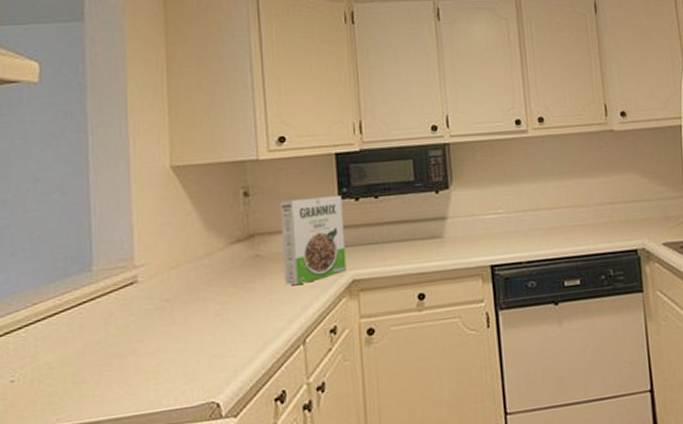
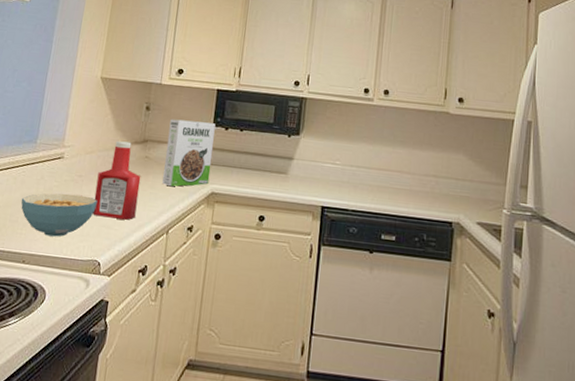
cereal bowl: none [84,323,199,389] -> present [21,193,97,237]
ketchup bottle: none [192,241,257,347] -> present [93,141,141,220]

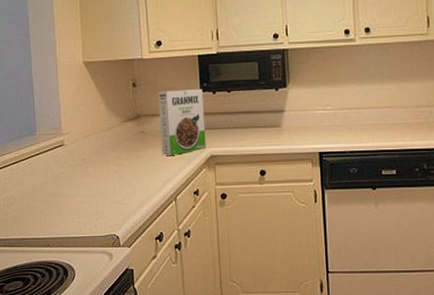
cereal bowl: present [21,193,97,237] -> none [33,177,105,219]
ketchup bottle: present [93,141,141,220] -> none [99,120,143,194]

